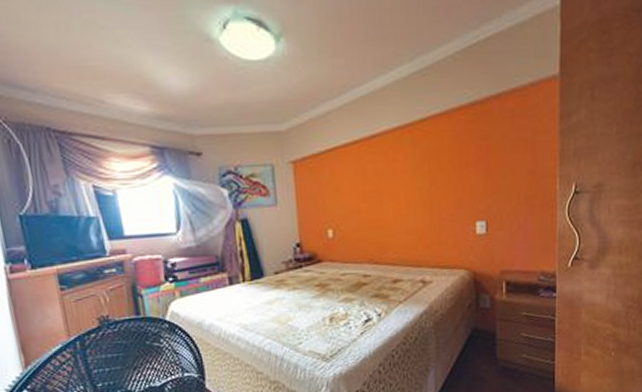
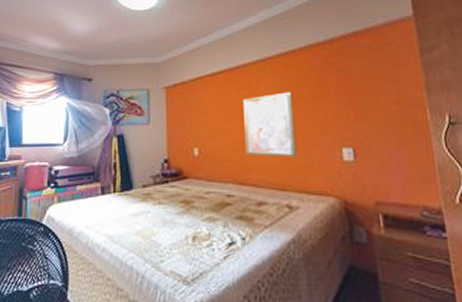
wall art: none [379,163,433,234] -> present [243,91,298,158]

